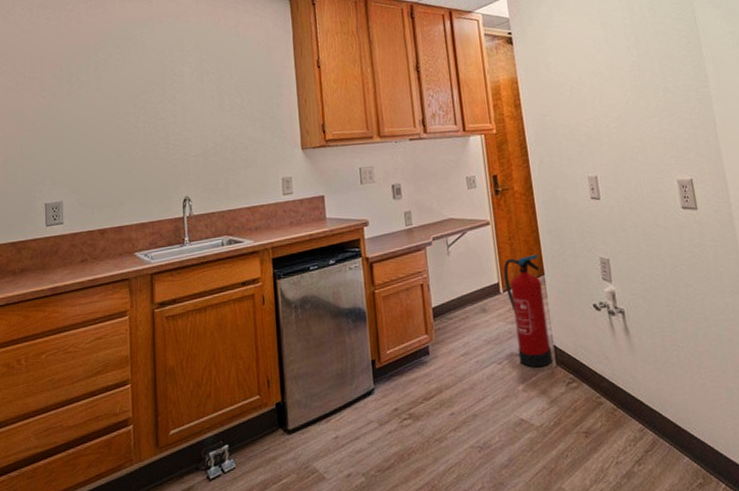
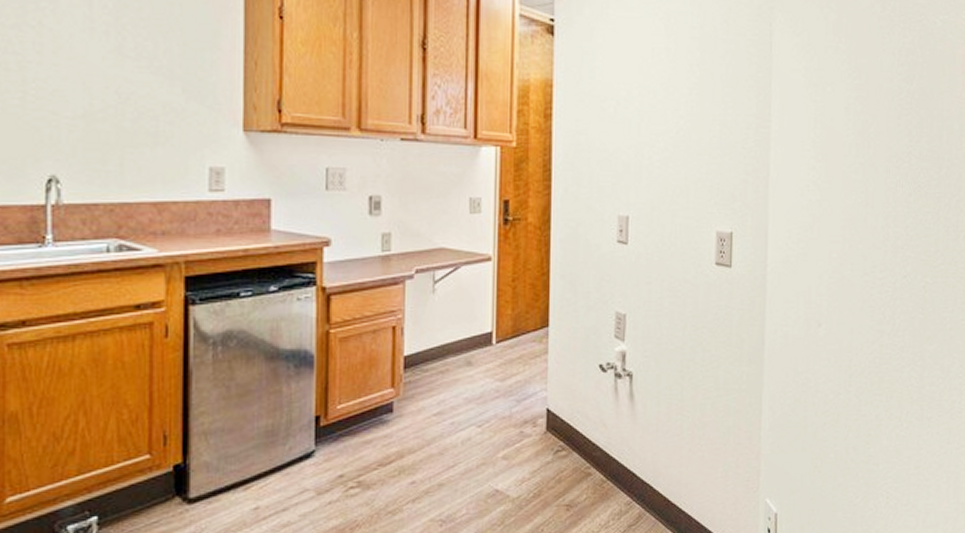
fire extinguisher: present [503,254,553,368] -> none [500,302,545,433]

